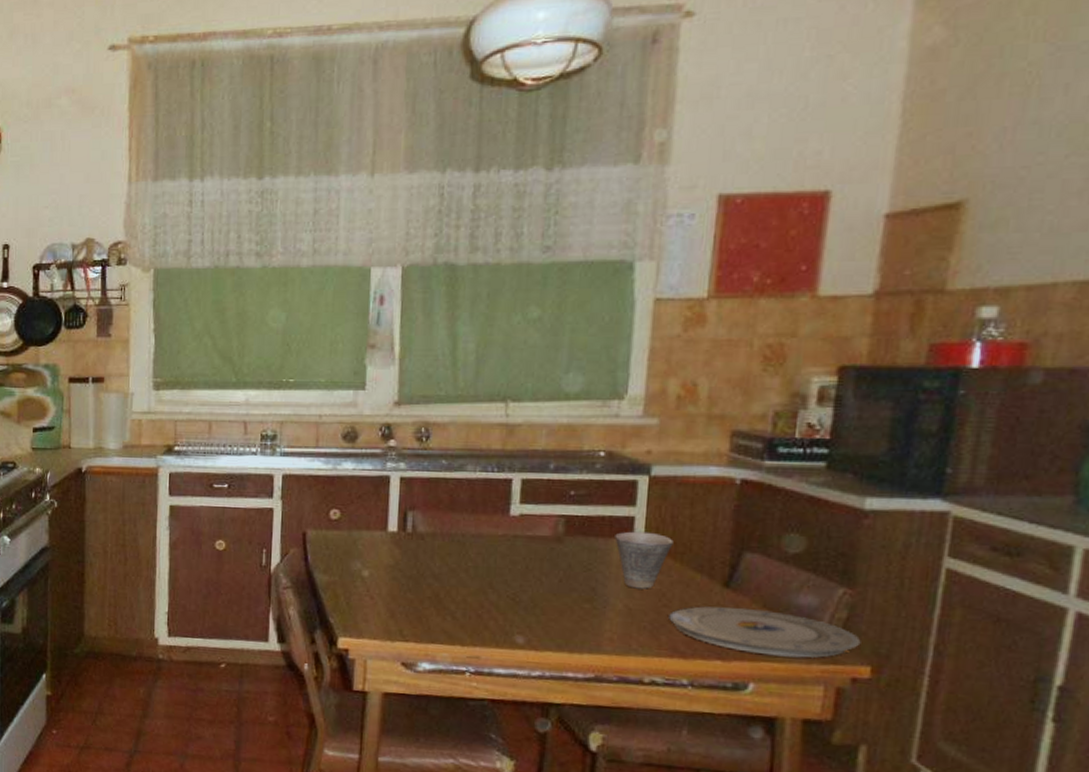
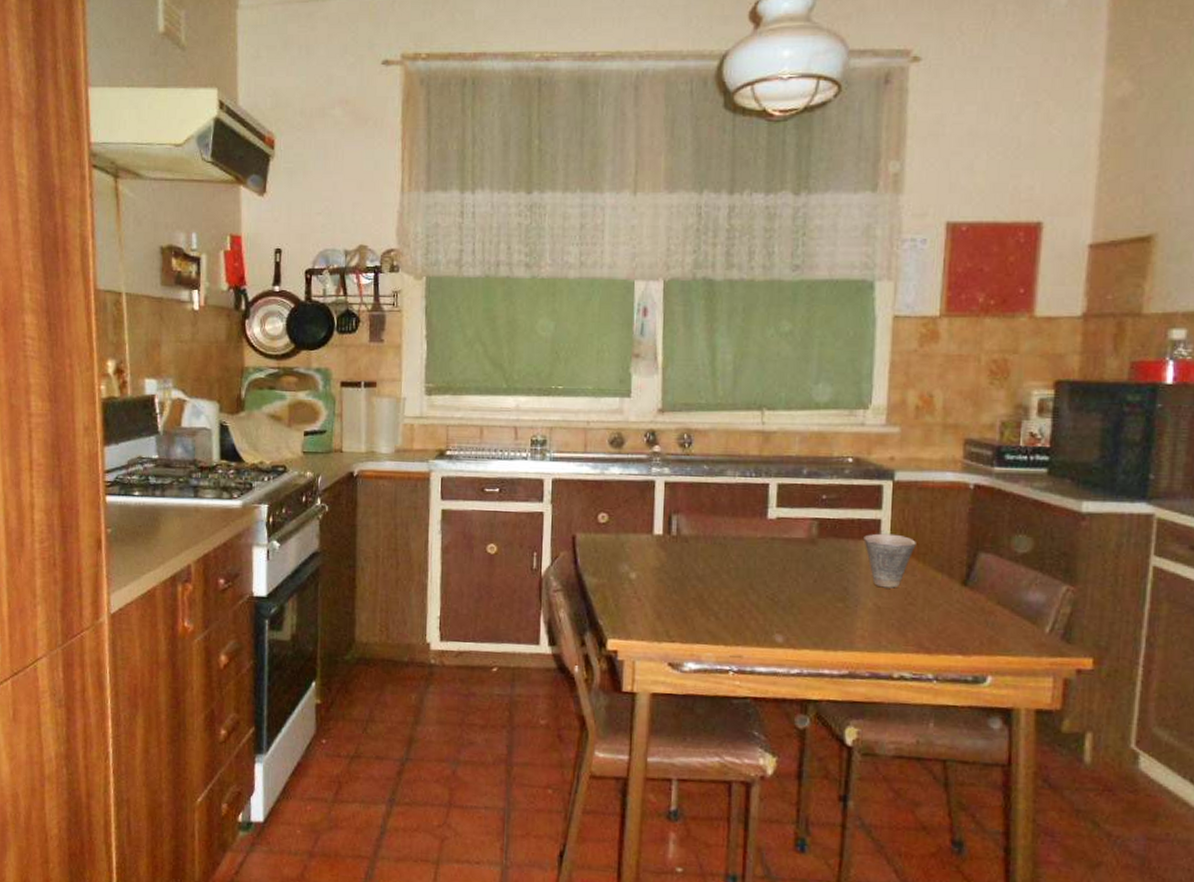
plate: present [669,606,861,659] -> none [914,604,1084,652]

